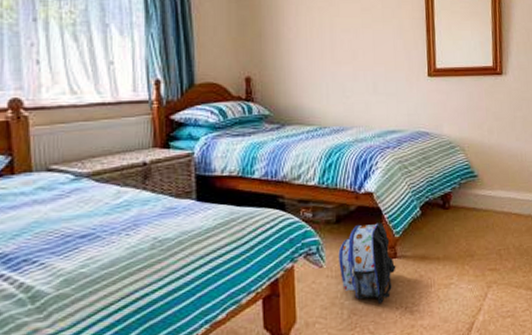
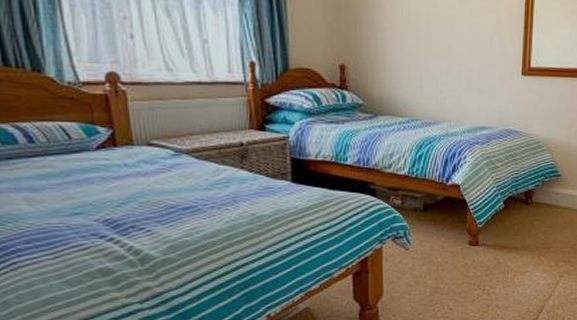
backpack: present [338,222,396,304] -> none [424,213,477,285]

